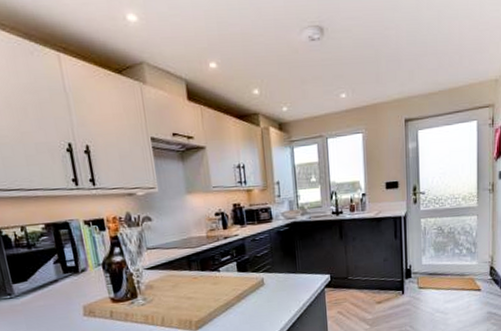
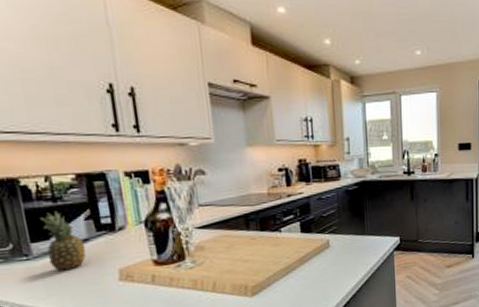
fruit: none [19,257,56,308] -> present [40,212,86,271]

